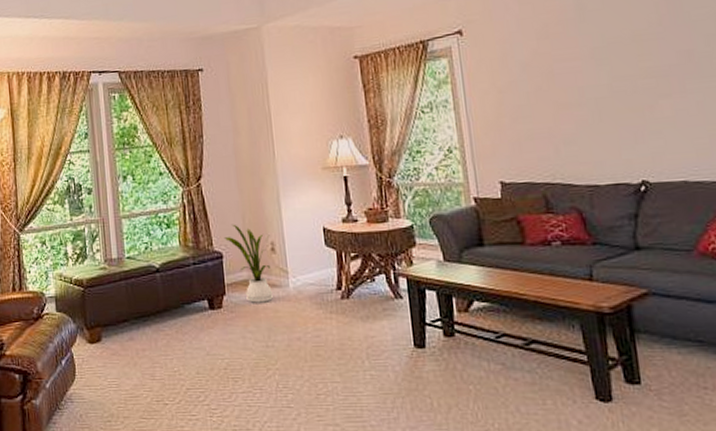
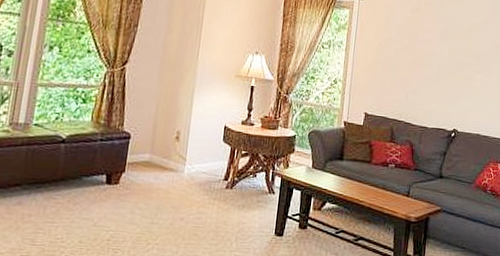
house plant: present [224,224,273,303] -> none [135,109,178,184]

